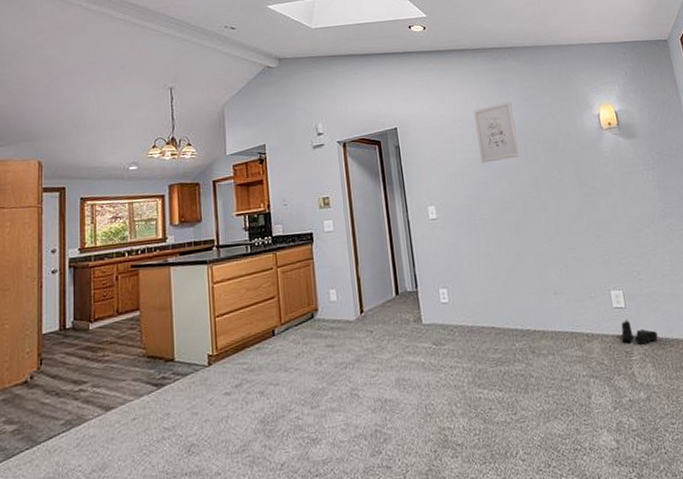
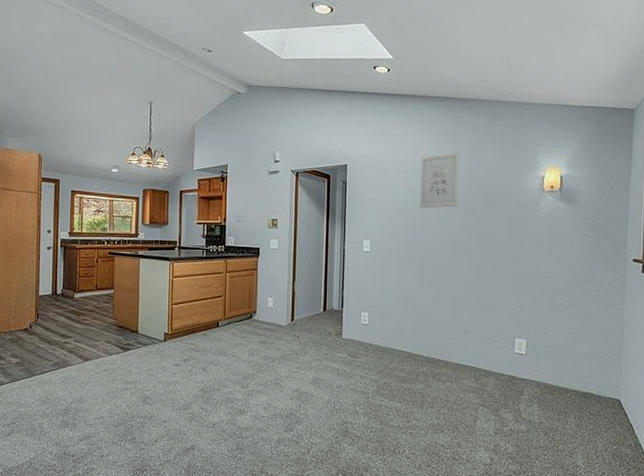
boots: present [620,319,658,345] -> none [515,364,550,388]

